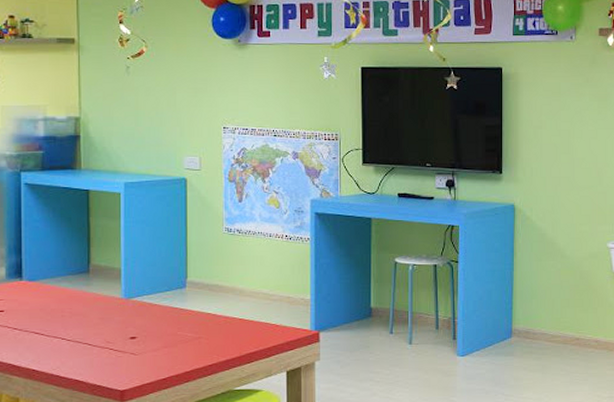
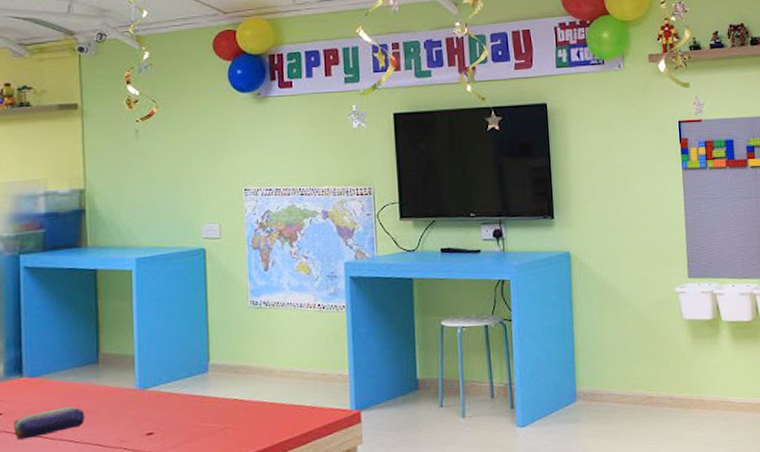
pencil case: none [14,308,76,335] -> present [14,406,85,440]

